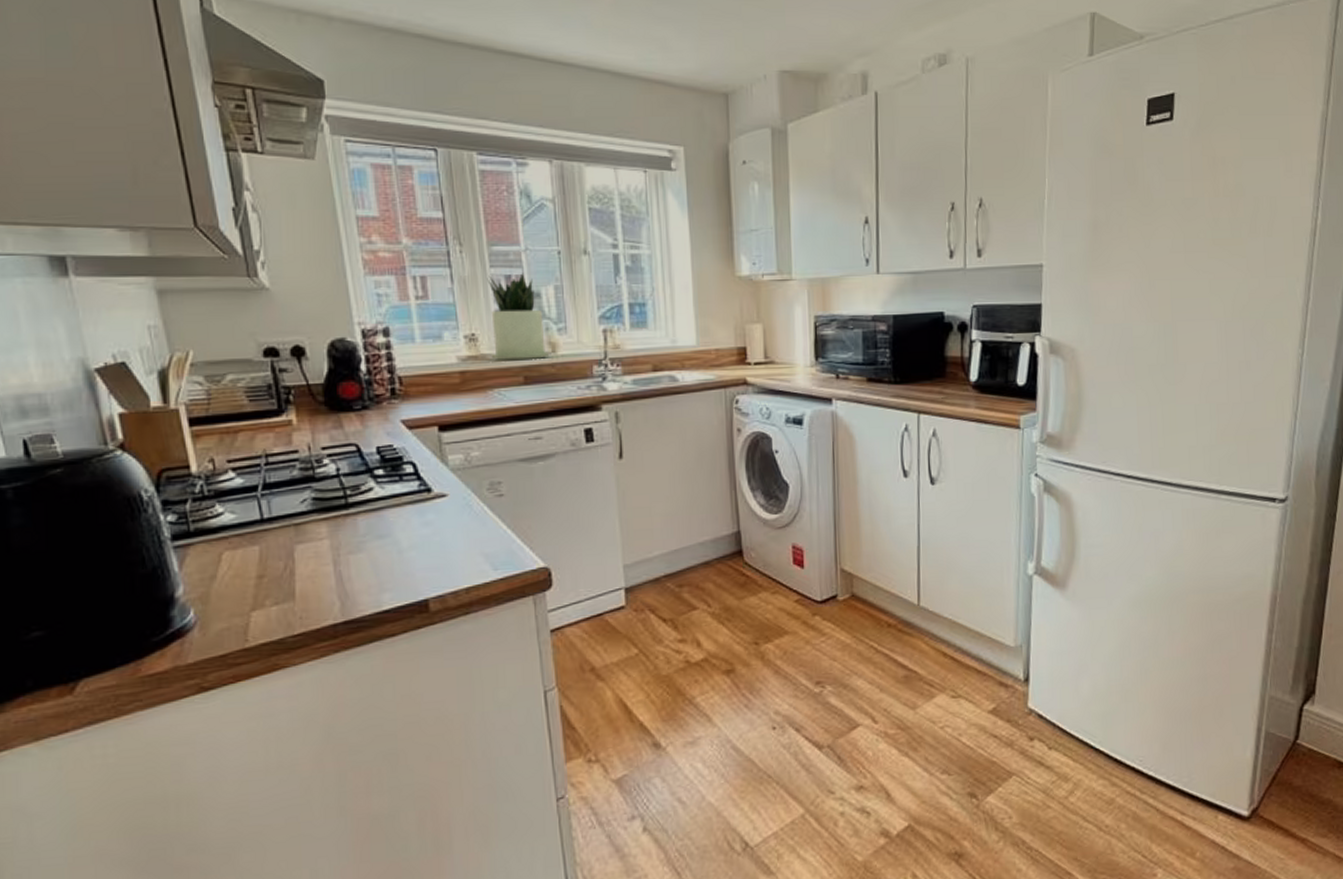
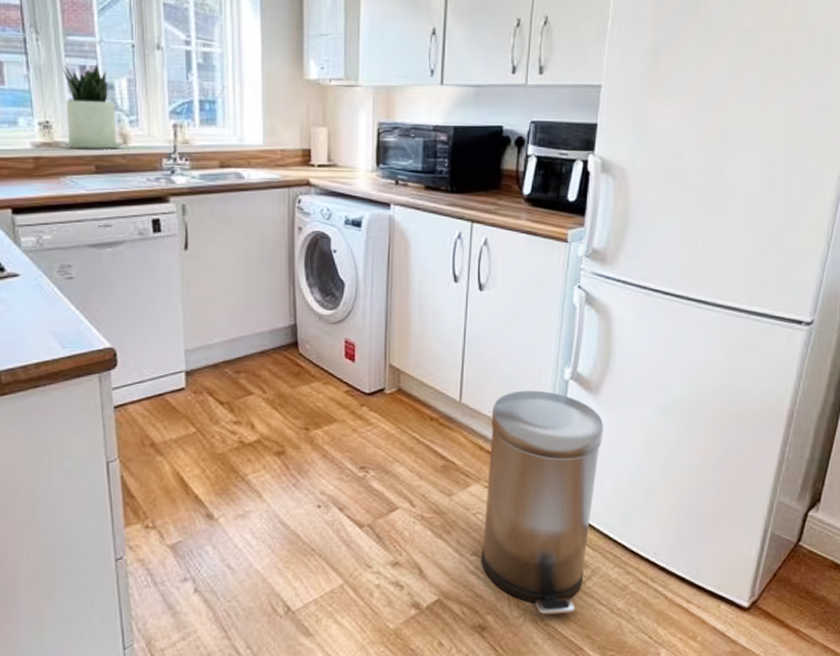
pedal bin: none [953,588,1074,838] -> present [482,390,604,616]

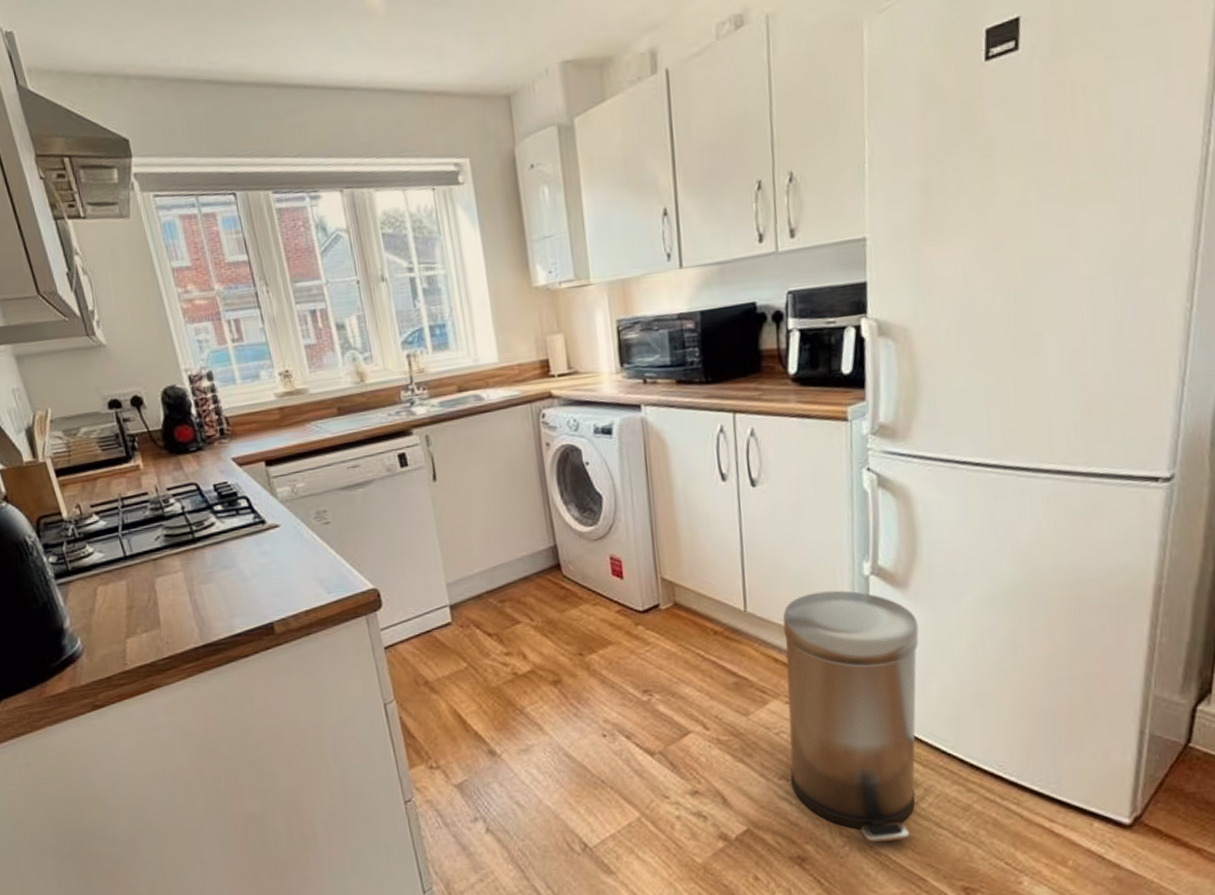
planter: present [62,64,121,149] -> none [294,306,359,394]

